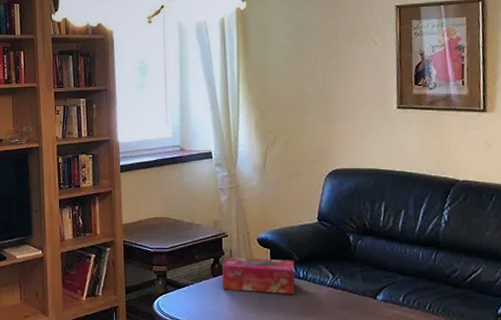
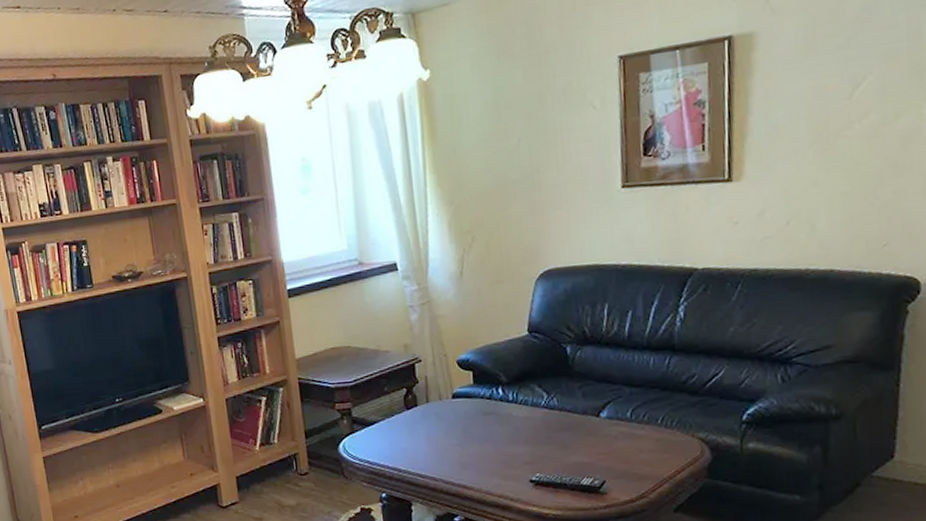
tissue box: present [222,256,296,294] -> none [417,381,504,423]

